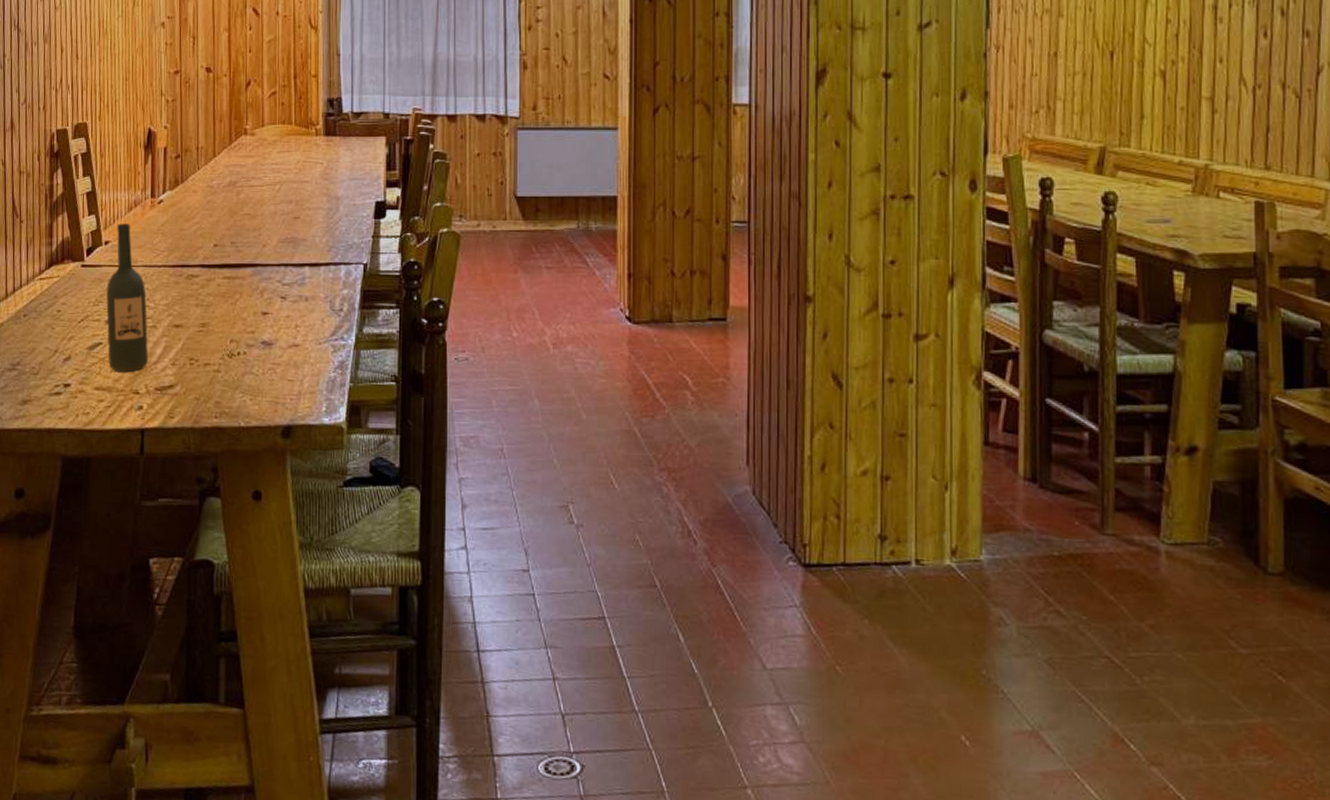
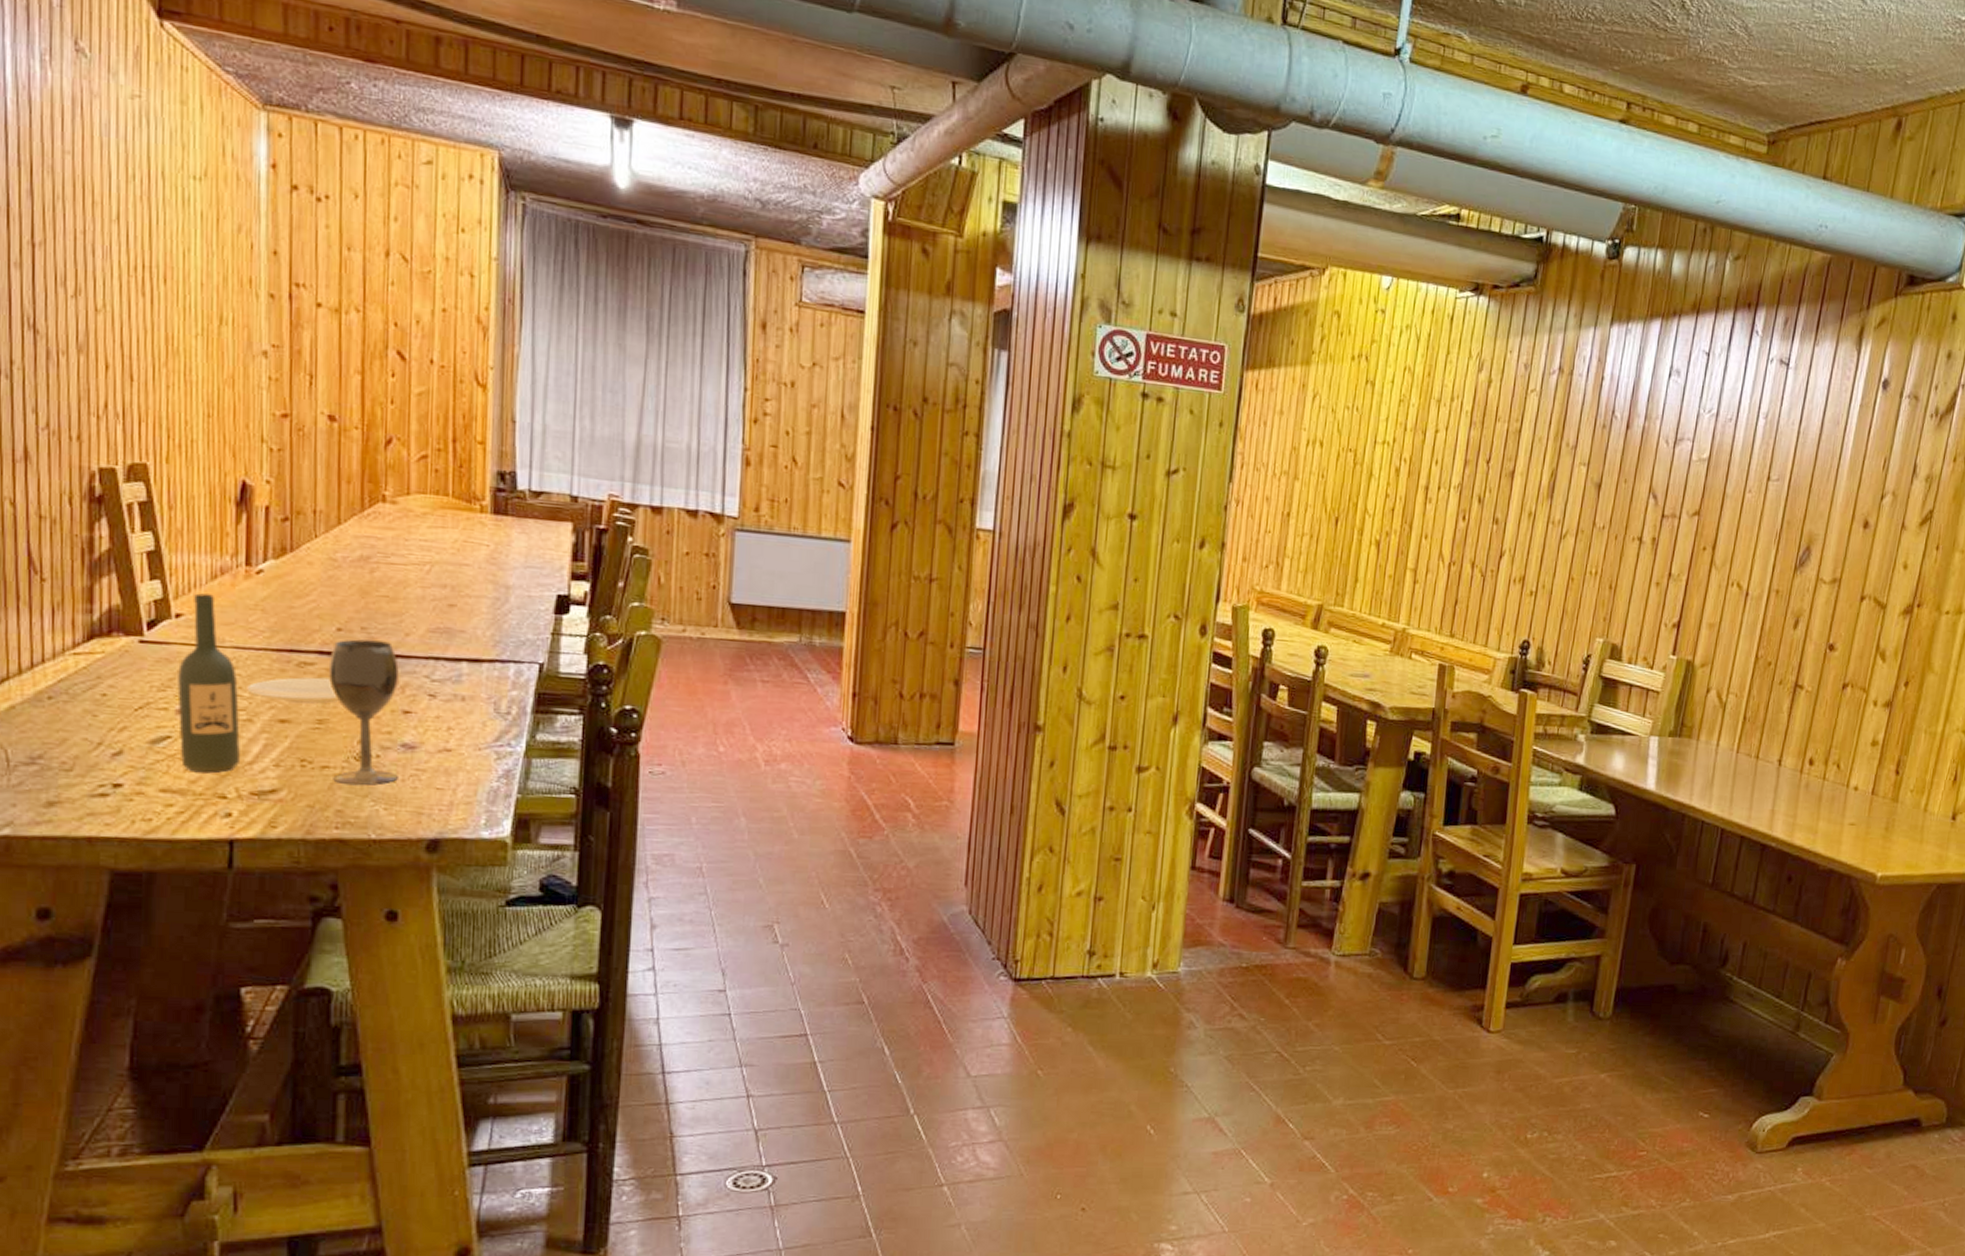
plate: none [152,287,216,311] -> present [247,677,339,704]
wine glass: none [208,253,260,380] -> present [328,639,399,786]

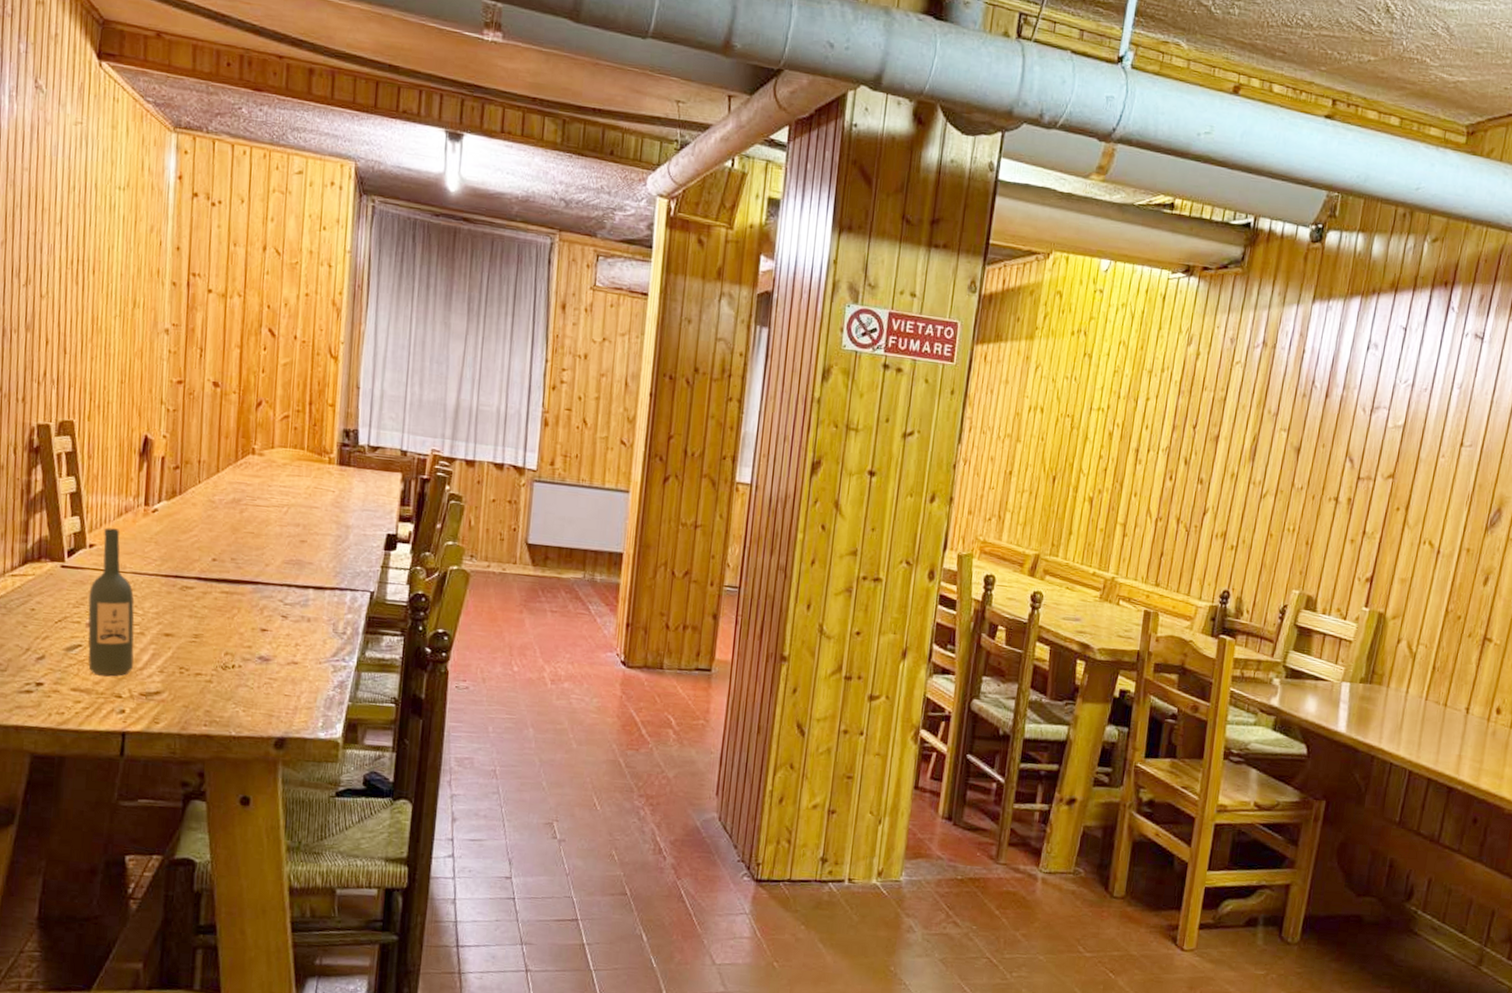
plate: present [247,677,339,704] -> none [141,599,212,622]
wine glass: present [328,639,399,786] -> none [204,568,259,691]

